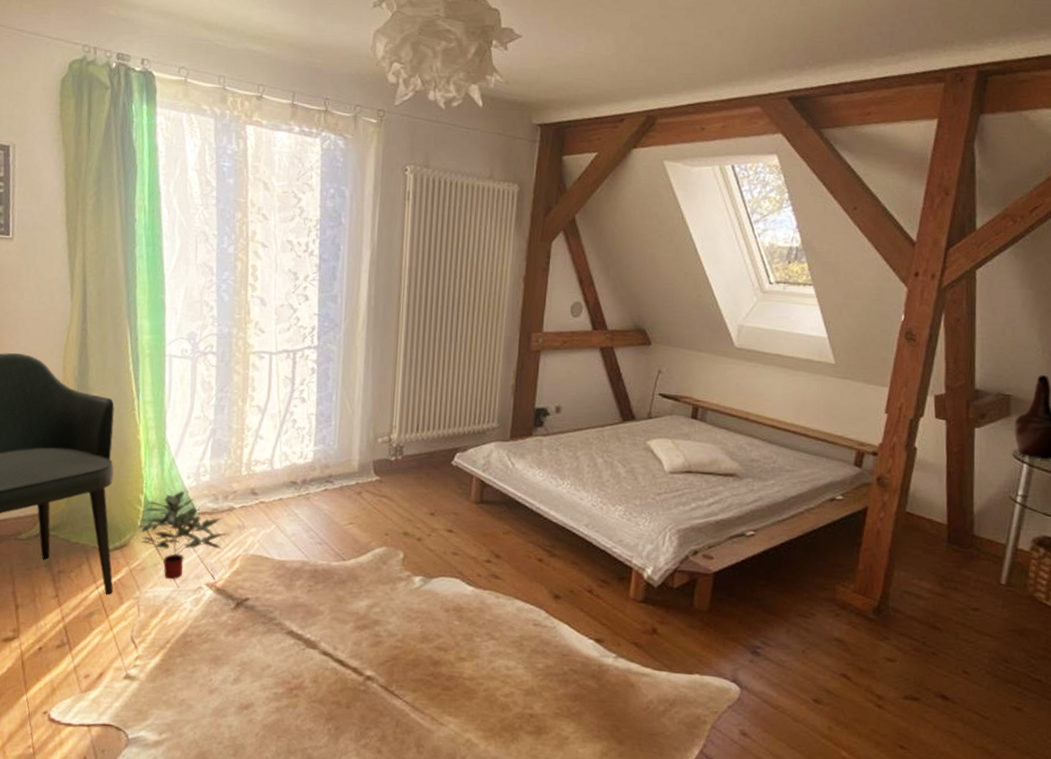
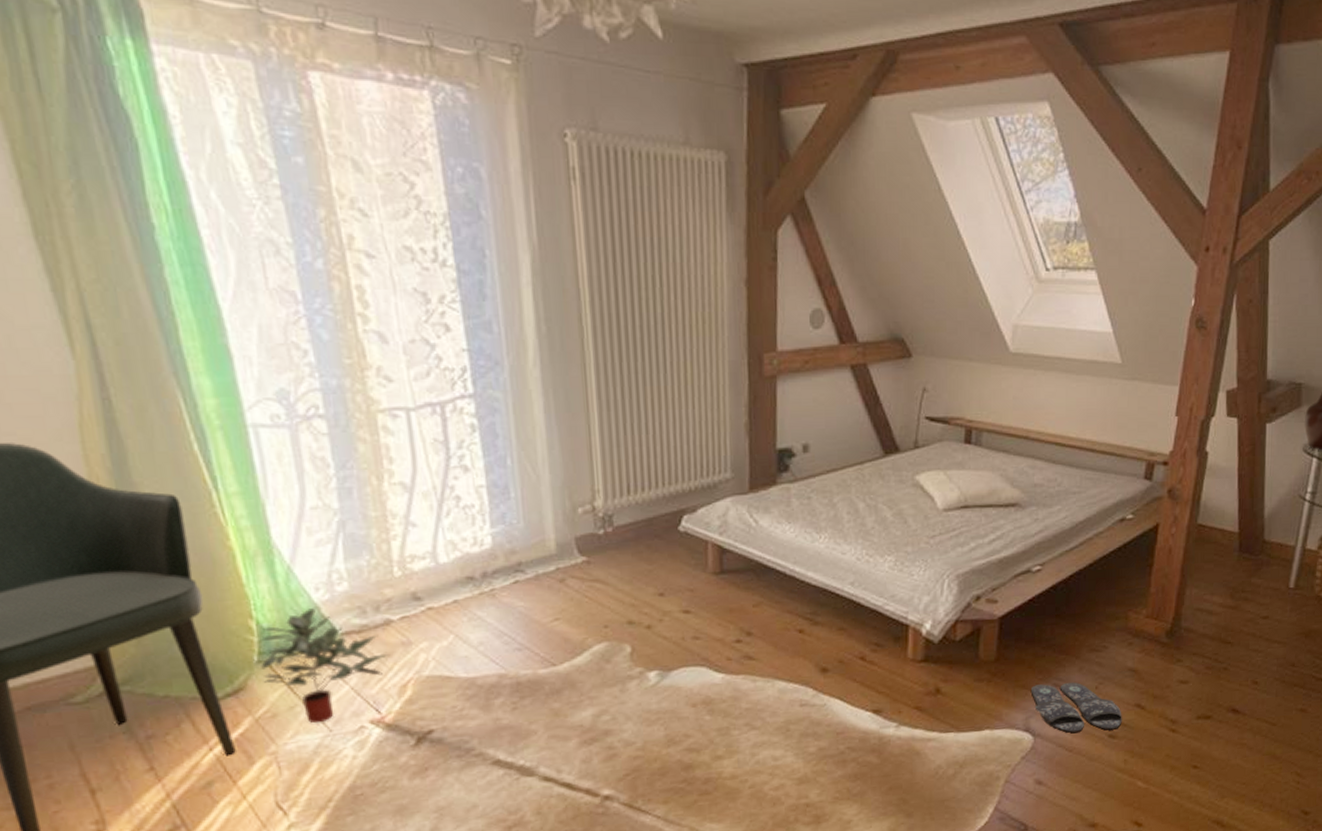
slippers: none [740,640,828,695] -> present [1032,682,1122,734]

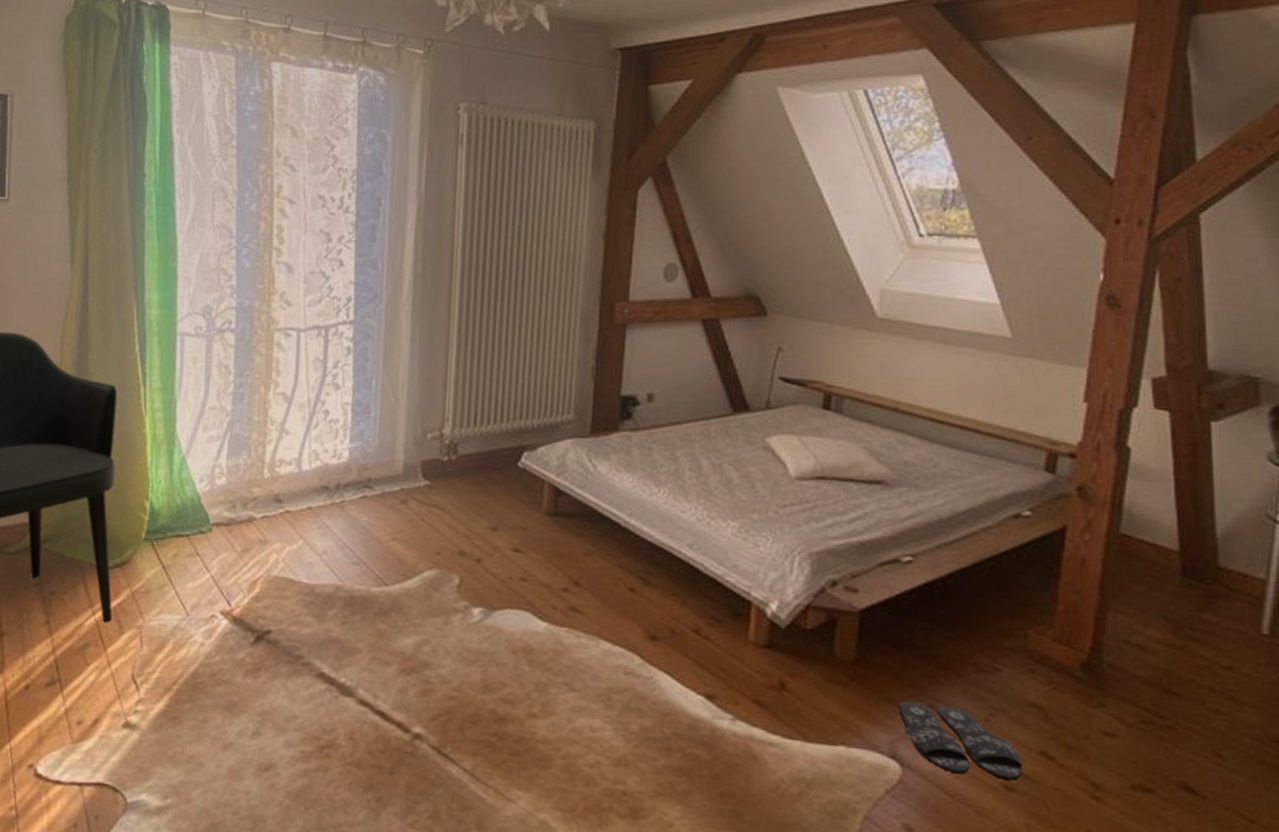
potted plant: present [261,607,389,723] -> none [144,496,247,605]

